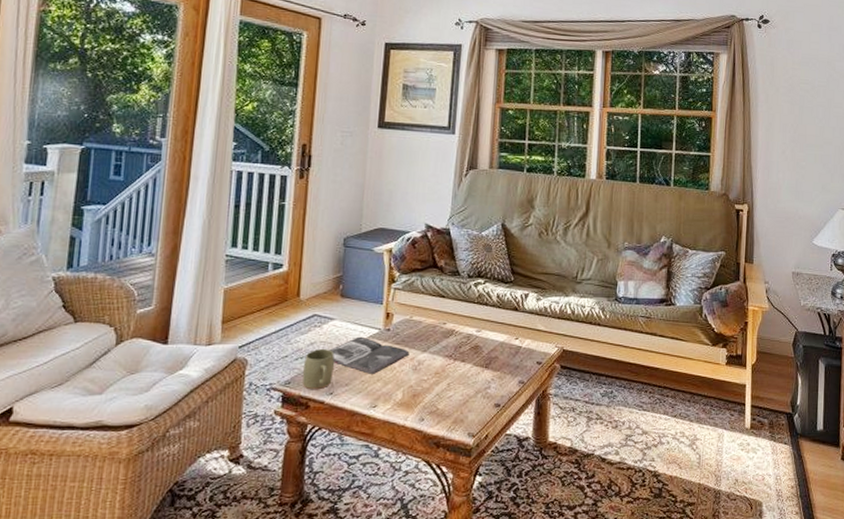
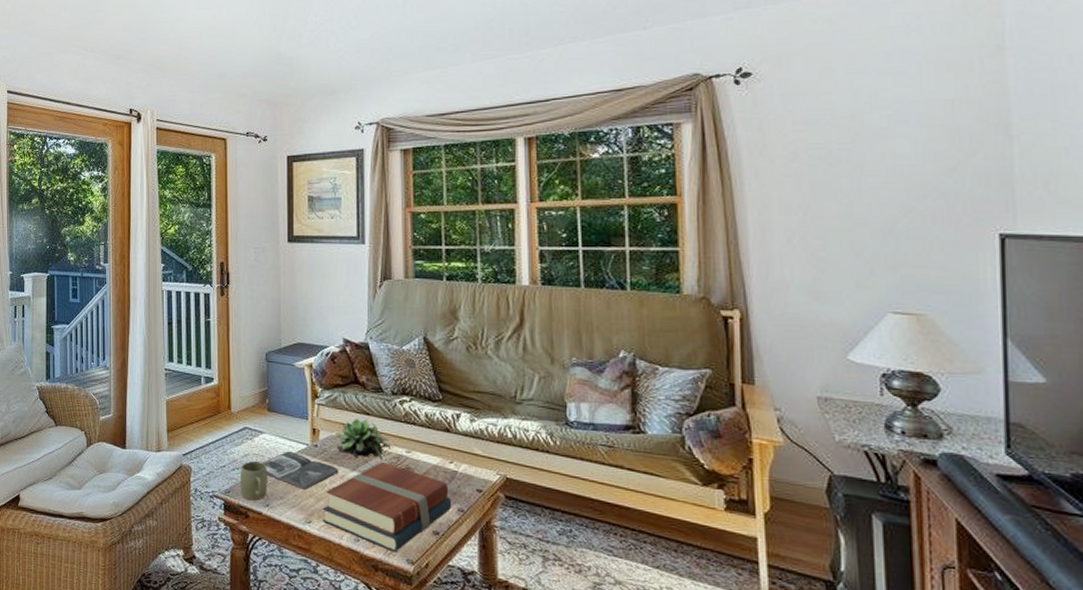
books: none [388,341,514,427] -> present [322,461,452,552]
succulent plant: none [408,301,465,340] -> present [334,418,393,460]

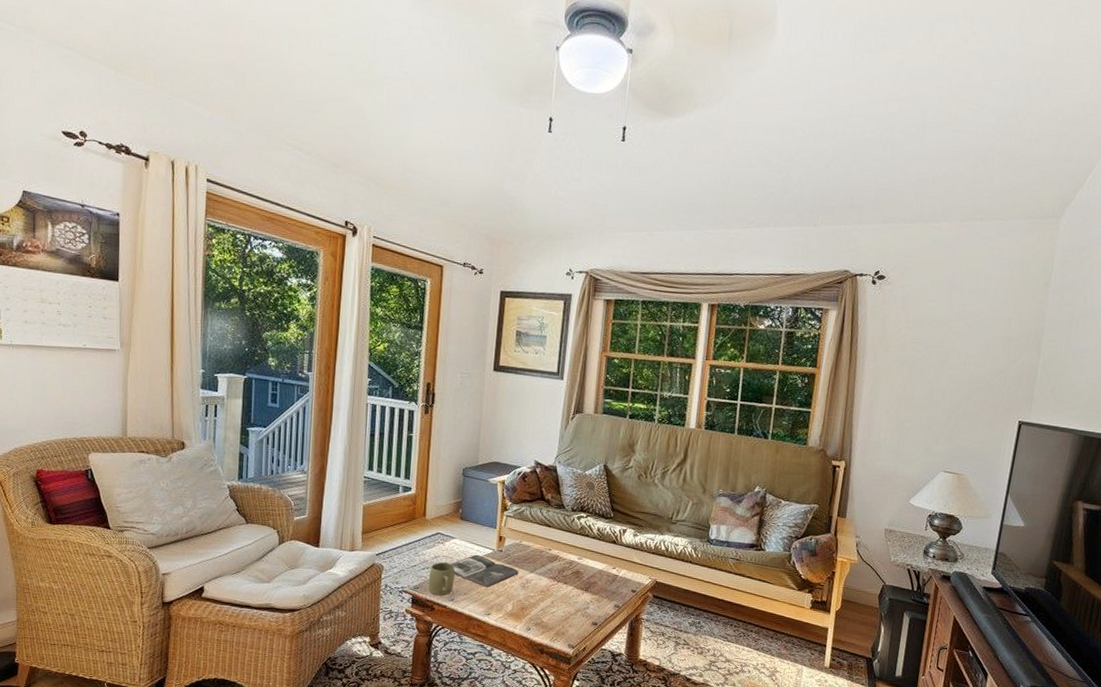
books: present [322,461,452,552] -> none [500,566,611,639]
succulent plant: present [334,418,393,460] -> none [518,529,568,564]

